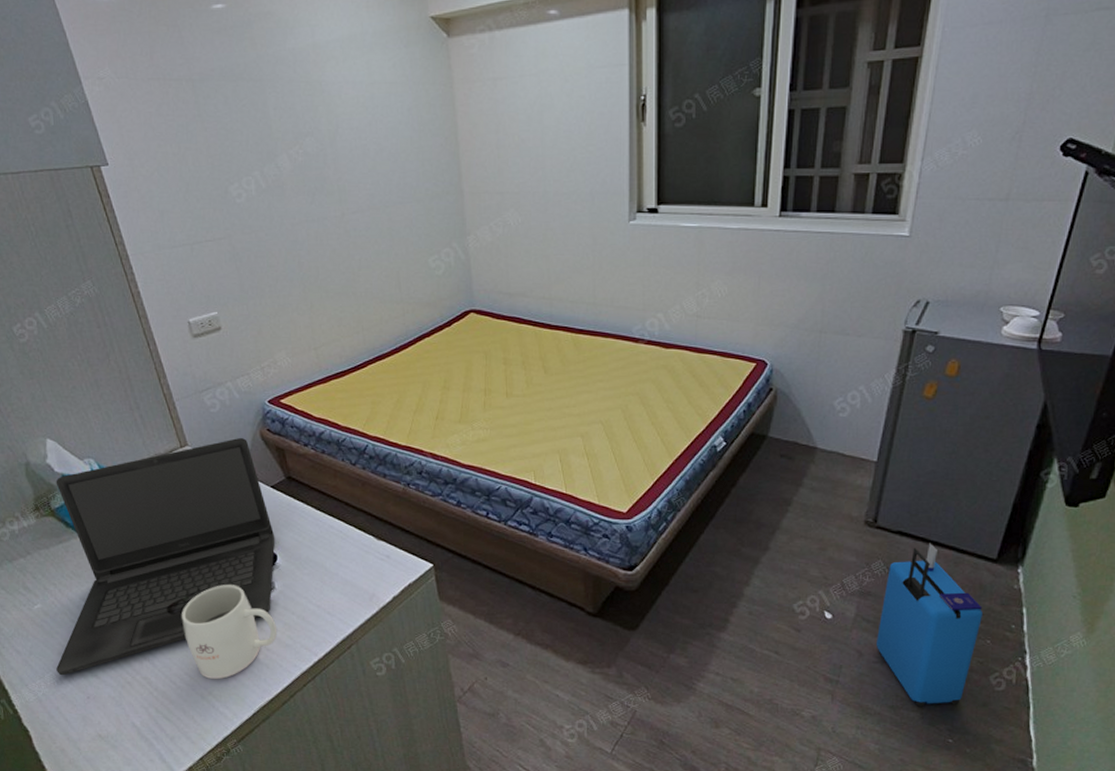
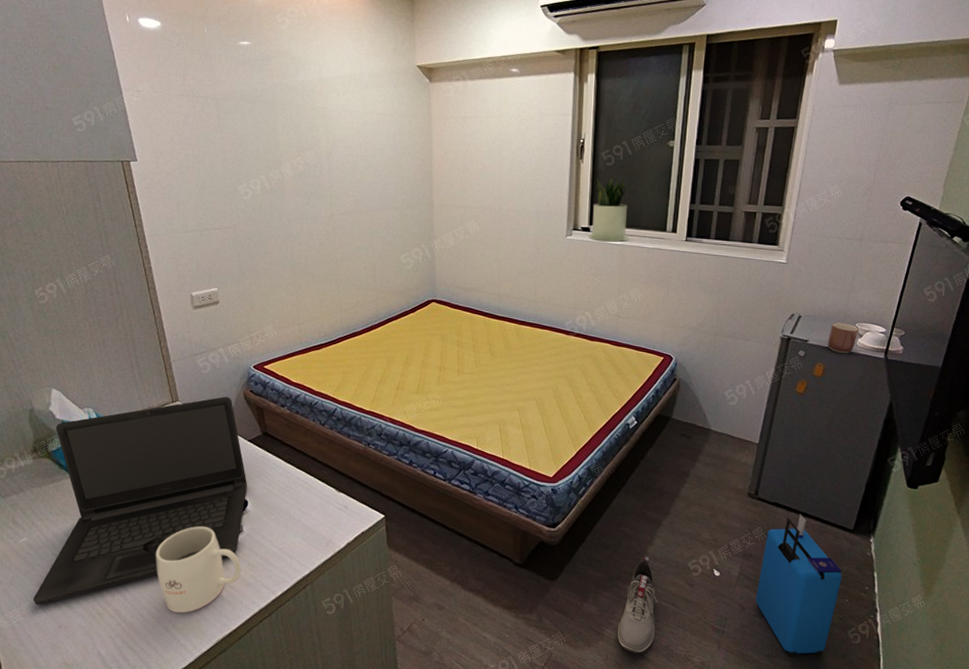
planter: none [656,142,707,225] -> present [588,178,629,242]
athletic shoe: none [711,600,758,709] -> present [617,557,658,654]
mug: none [963,307,1005,346] -> present [827,322,860,354]

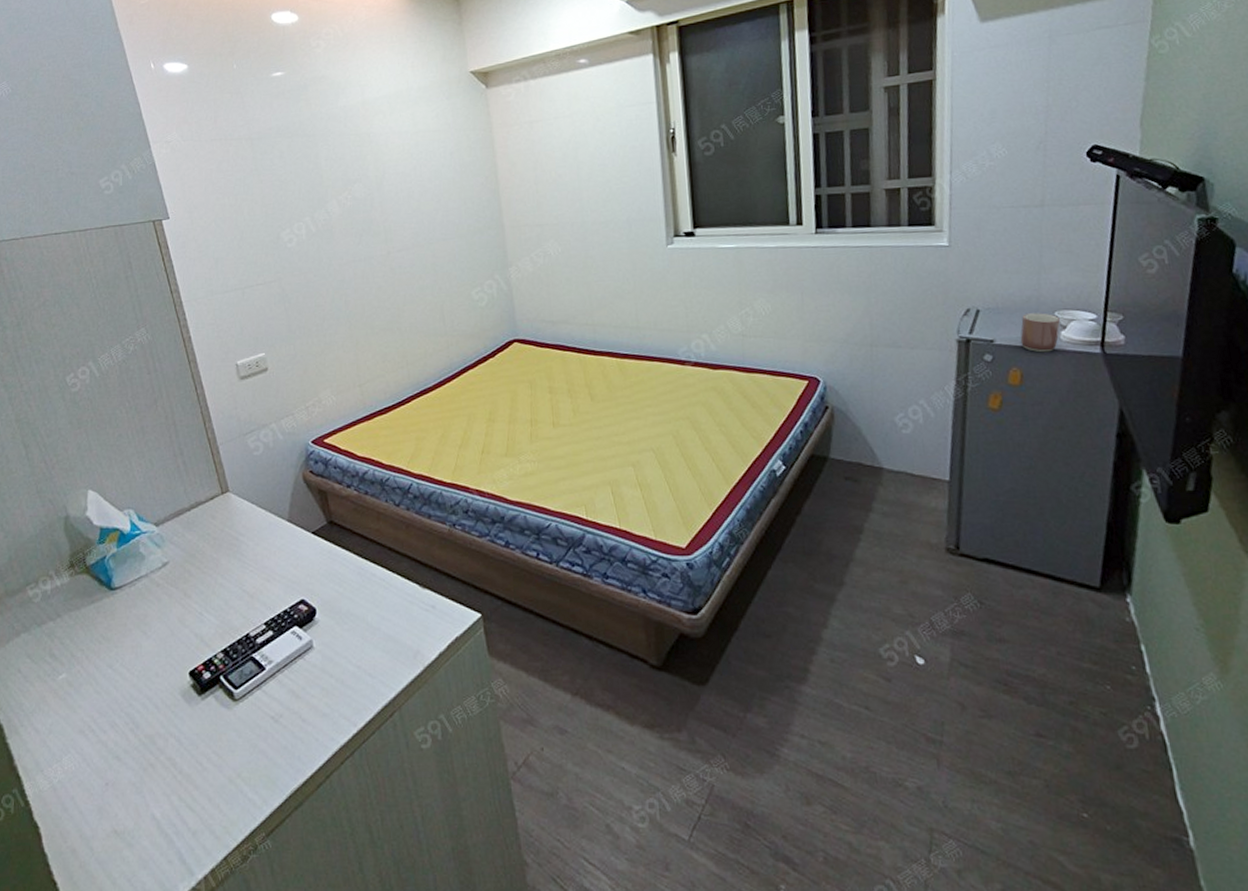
laptop: present [33,397,248,606] -> none [75,481,315,758]
mug: present [155,526,242,613] -> none [213,645,314,758]
planter: present [588,178,629,242] -> none [693,168,744,247]
athletic shoe: present [617,557,658,654] -> none [796,645,849,781]
suitcase: present [755,514,843,656] -> none [978,571,1097,772]

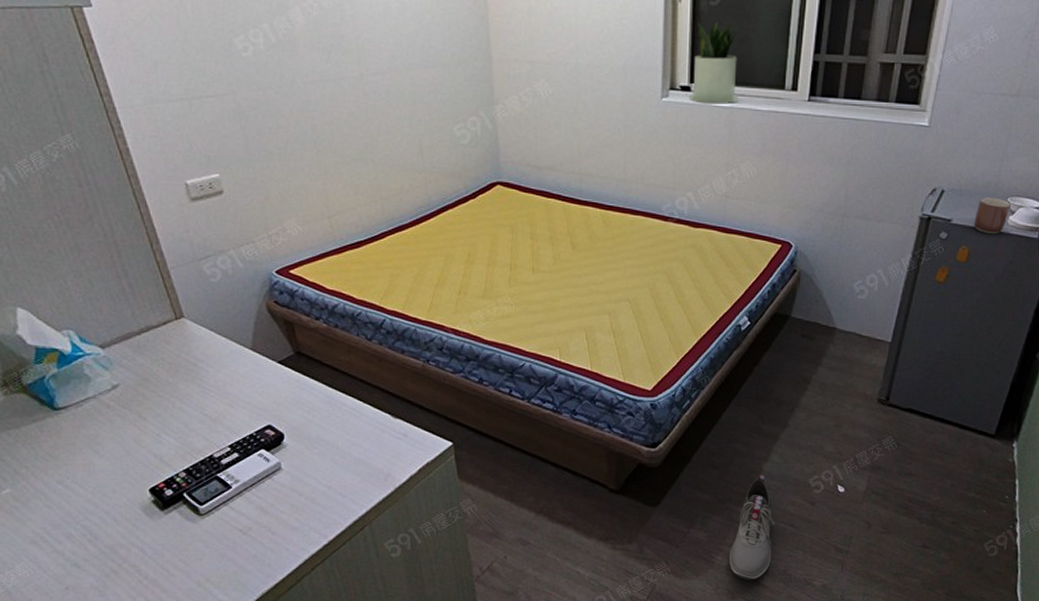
planter: none [693,168,744,247] -> present [688,21,739,104]
athletic shoe: none [796,645,849,781] -> present [728,475,775,581]

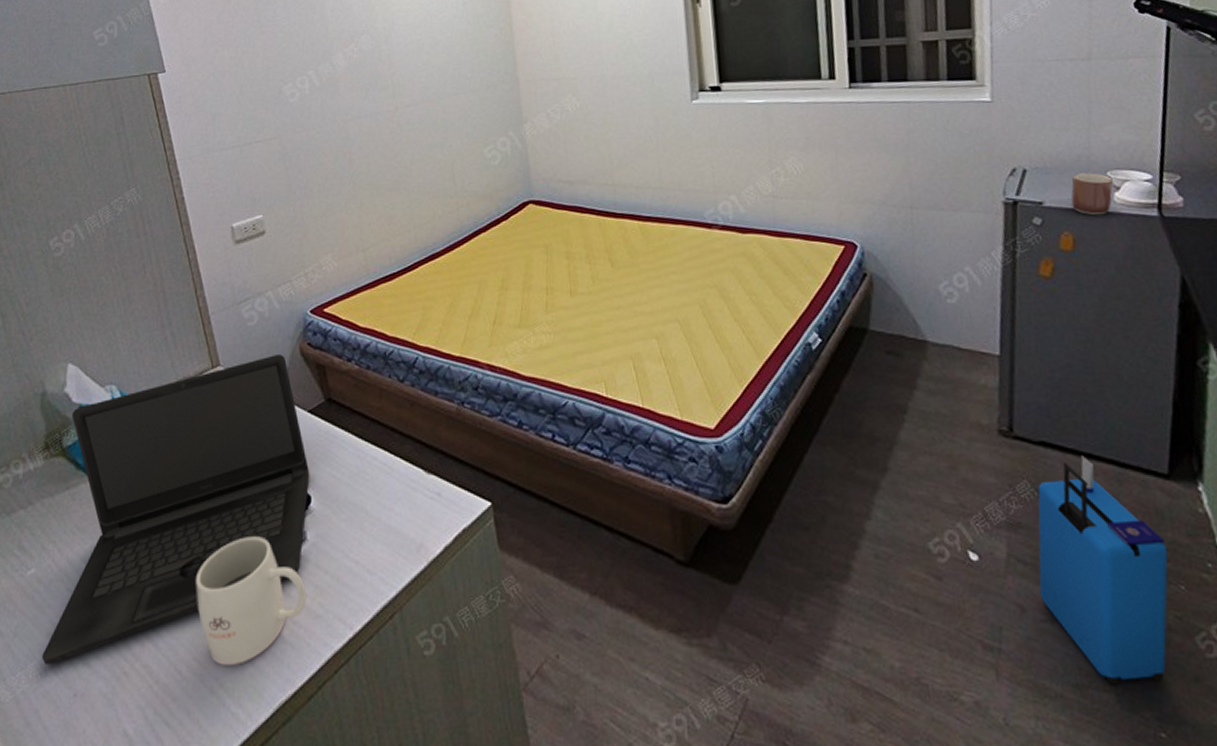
laptop: none [28,310,282,566] -> present [42,355,310,665]
mug: none [176,466,284,565] -> present [196,536,307,665]
planter: present [688,21,739,104] -> none [719,19,773,102]
athletic shoe: present [728,475,775,581] -> none [839,538,897,694]
suitcase: none [883,420,981,573] -> present [1038,456,1168,684]

